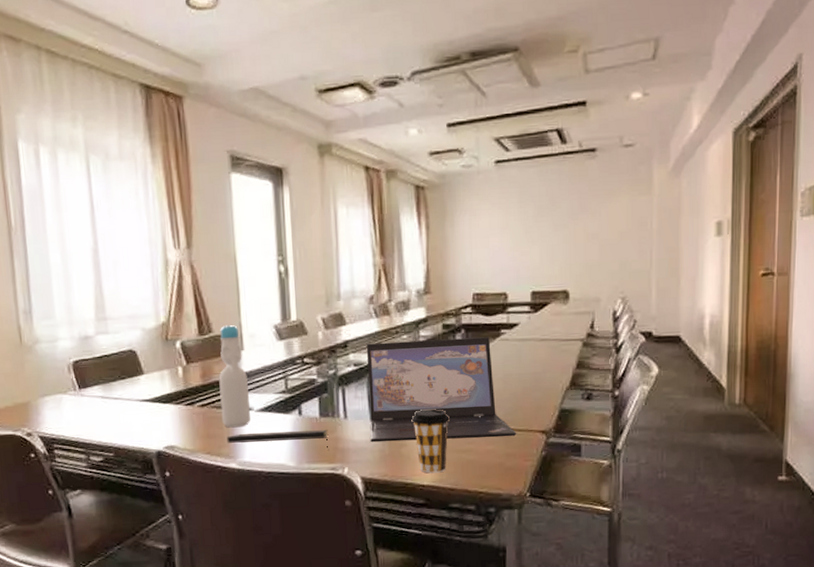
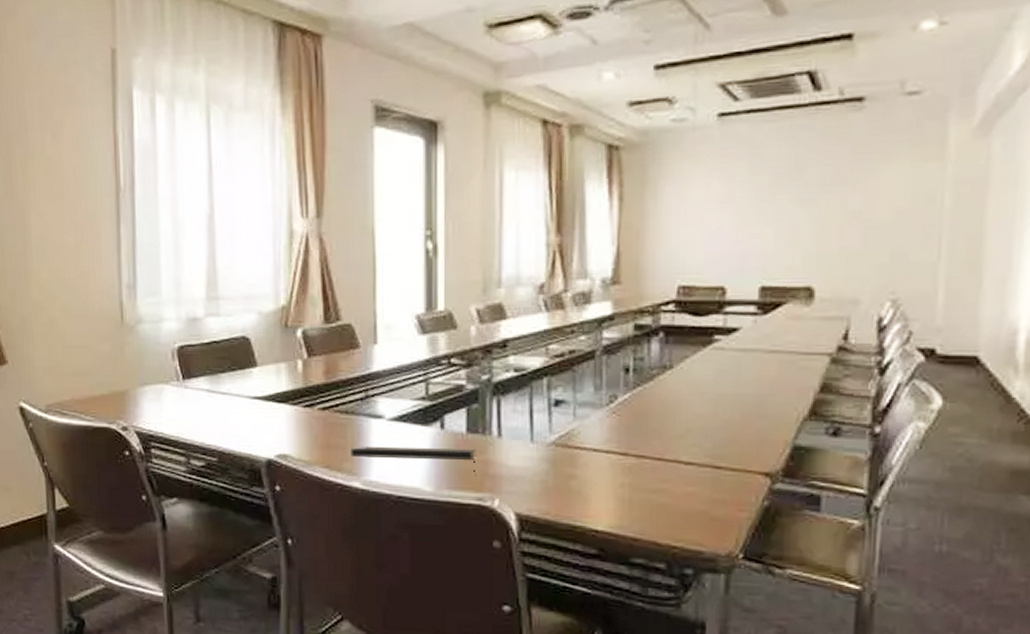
bottle: present [219,324,250,428] -> none [345,311,380,438]
laptop: present [366,337,517,442] -> none [530,344,729,477]
coffee cup: present [411,409,451,473] -> none [585,433,638,517]

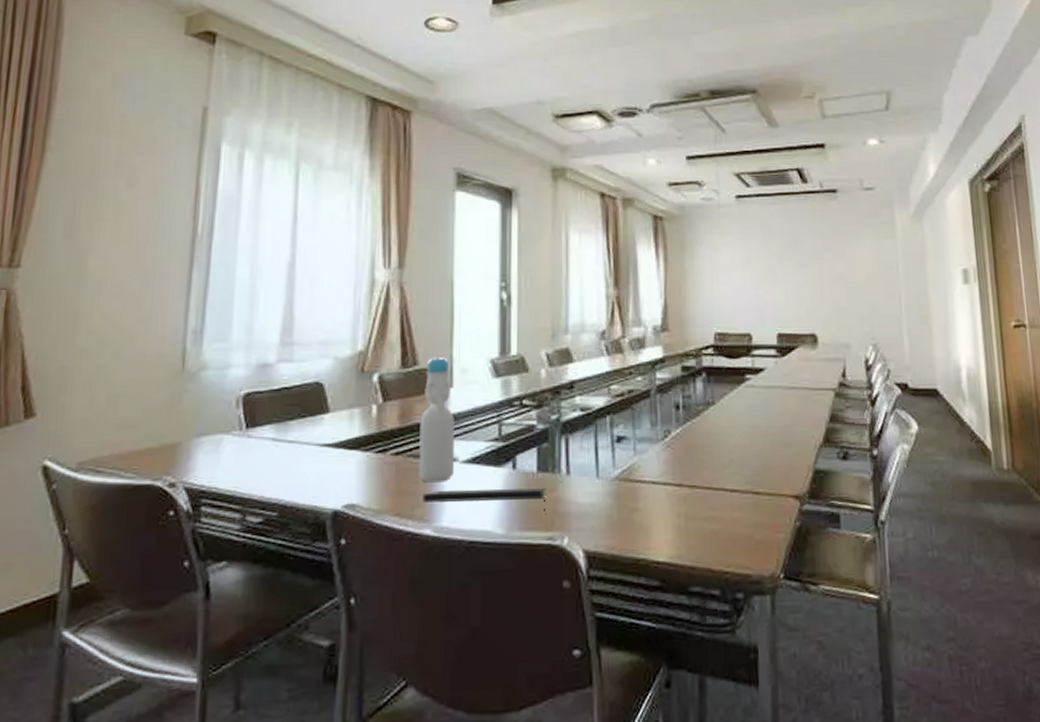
bottle: none [345,311,380,438] -> present [419,356,454,483]

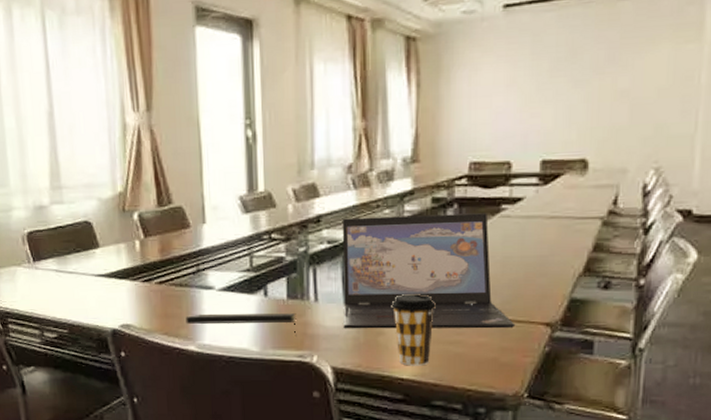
bottle: present [419,356,454,483] -> none [178,195,211,308]
laptop: none [595,382,767,505] -> present [342,213,516,329]
coffee cup: none [645,465,691,547] -> present [391,294,437,366]

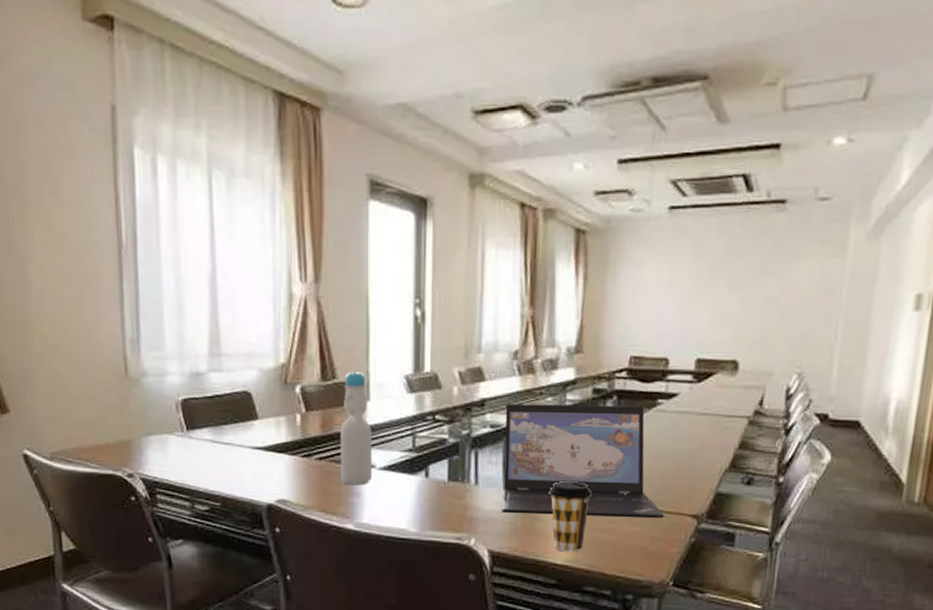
bottle: none [178,195,211,308] -> present [340,371,372,486]
notepad: present [186,313,296,334] -> none [344,493,456,516]

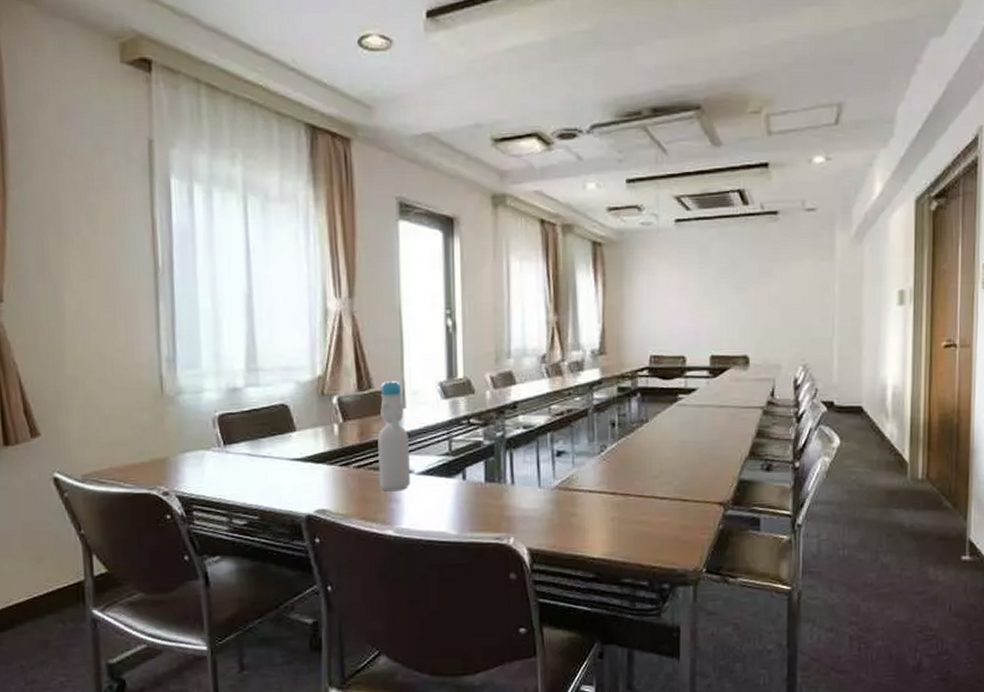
laptop: present [502,403,665,519] -> none [536,402,693,511]
coffee cup: present [549,481,593,552] -> none [582,476,624,546]

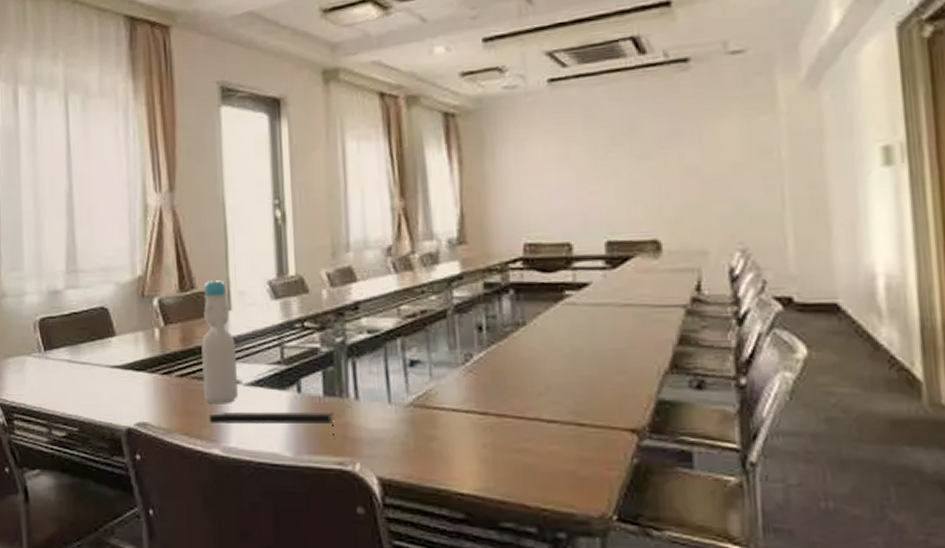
notepad: none [384,496,494,516] -> present [209,413,335,437]

